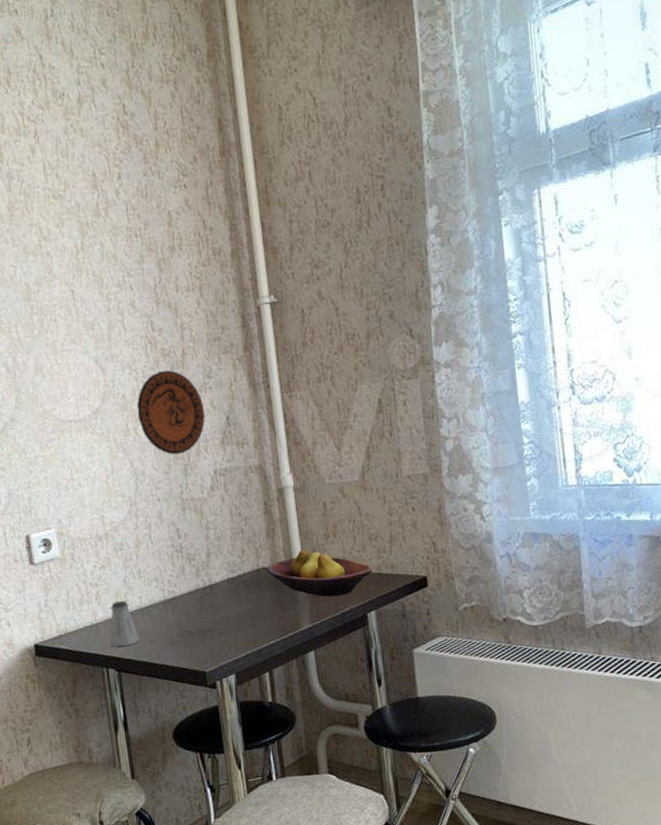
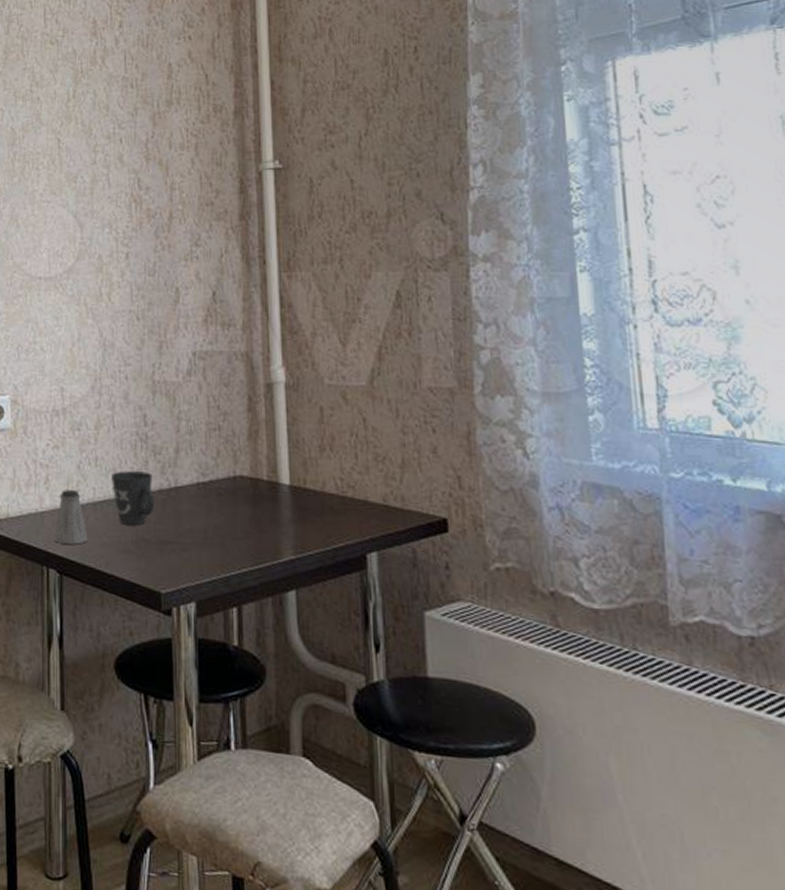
decorative plate: present [136,370,205,455] -> none [113,234,188,328]
mug: none [154,576,194,623] -> present [112,471,156,526]
fruit bowl: present [267,549,373,597] -> none [245,460,377,526]

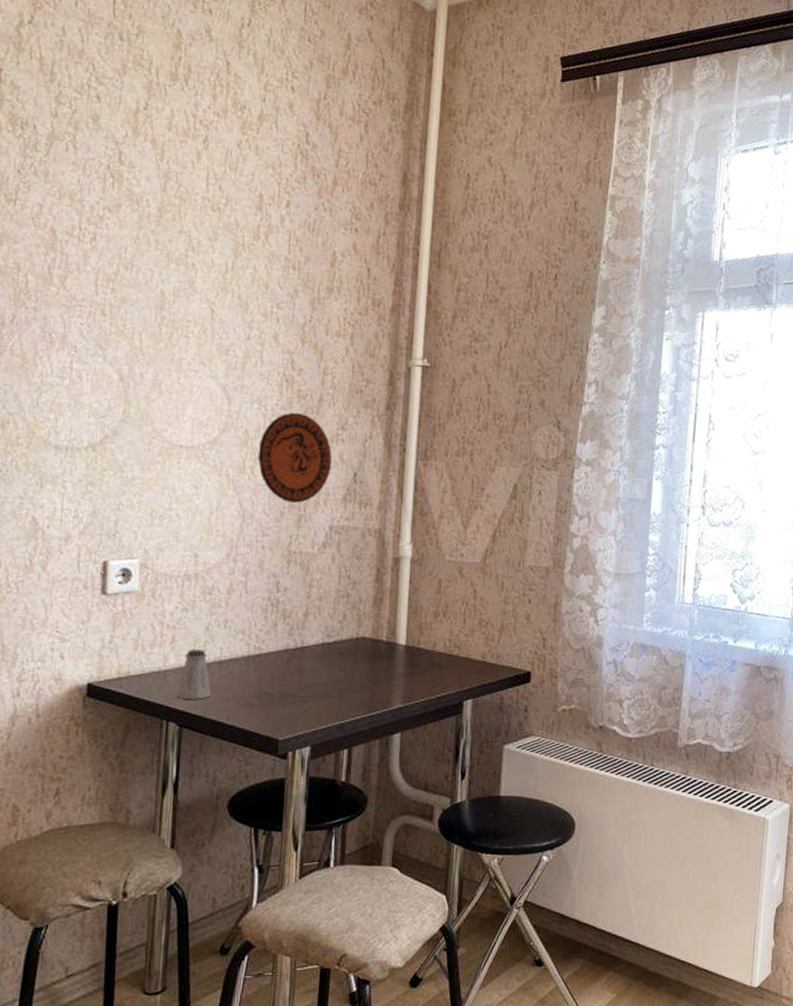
mug: present [112,471,156,526] -> none [239,632,281,682]
decorative plate: none [113,234,188,328] -> present [257,413,332,503]

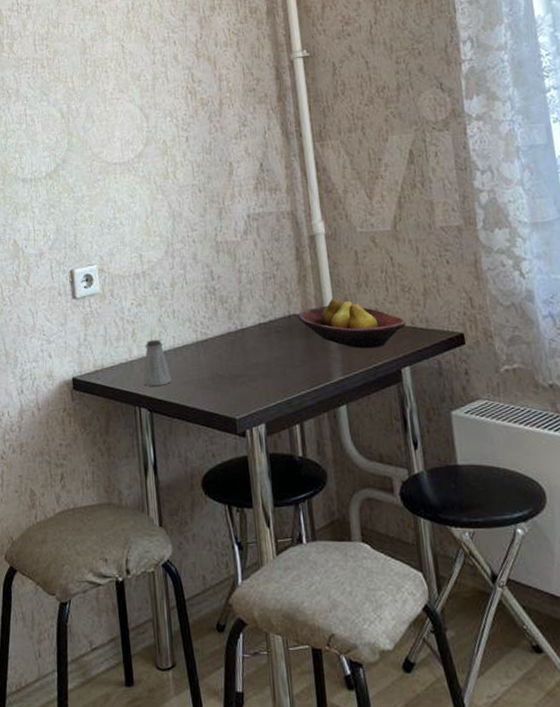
decorative plate: present [257,413,332,503] -> none [176,118,240,198]
fruit bowl: none [366,624,477,679] -> present [298,297,406,349]

